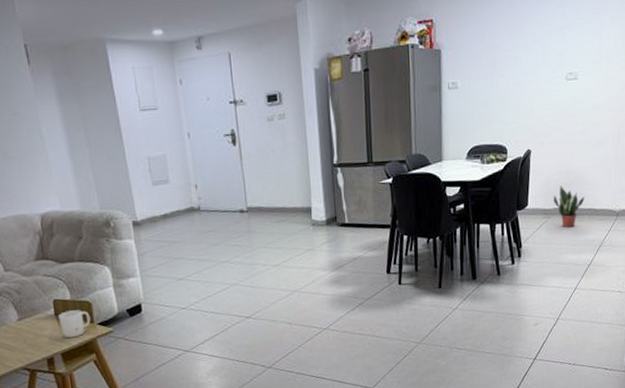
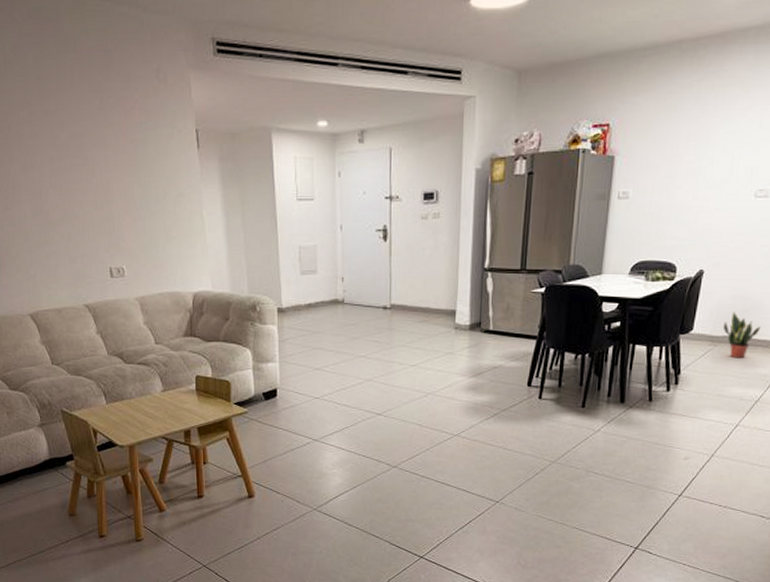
mug: present [57,310,91,339] -> none [198,388,228,414]

